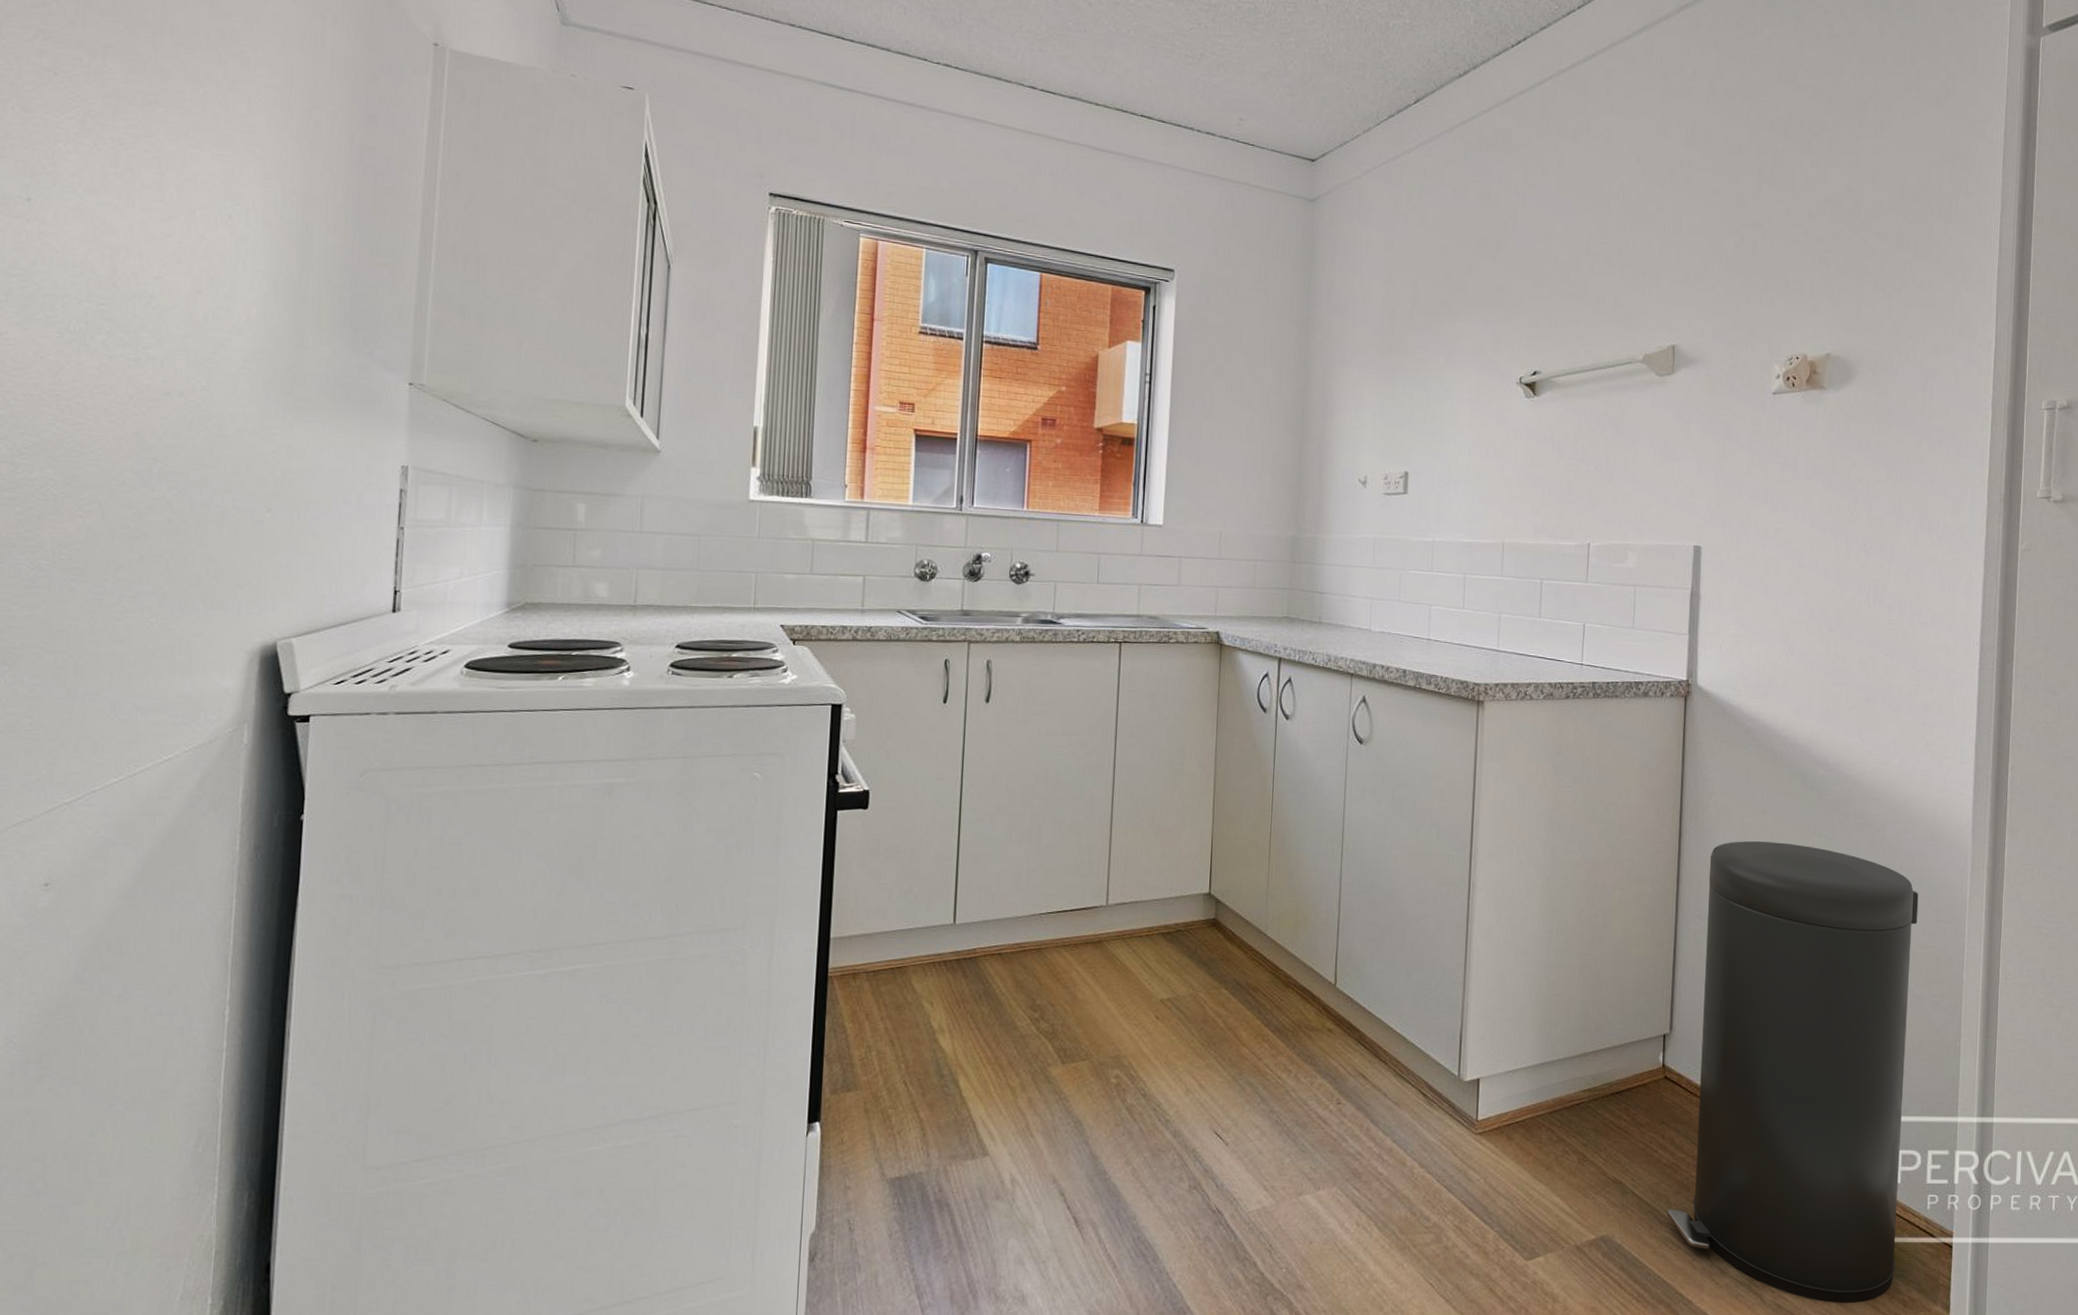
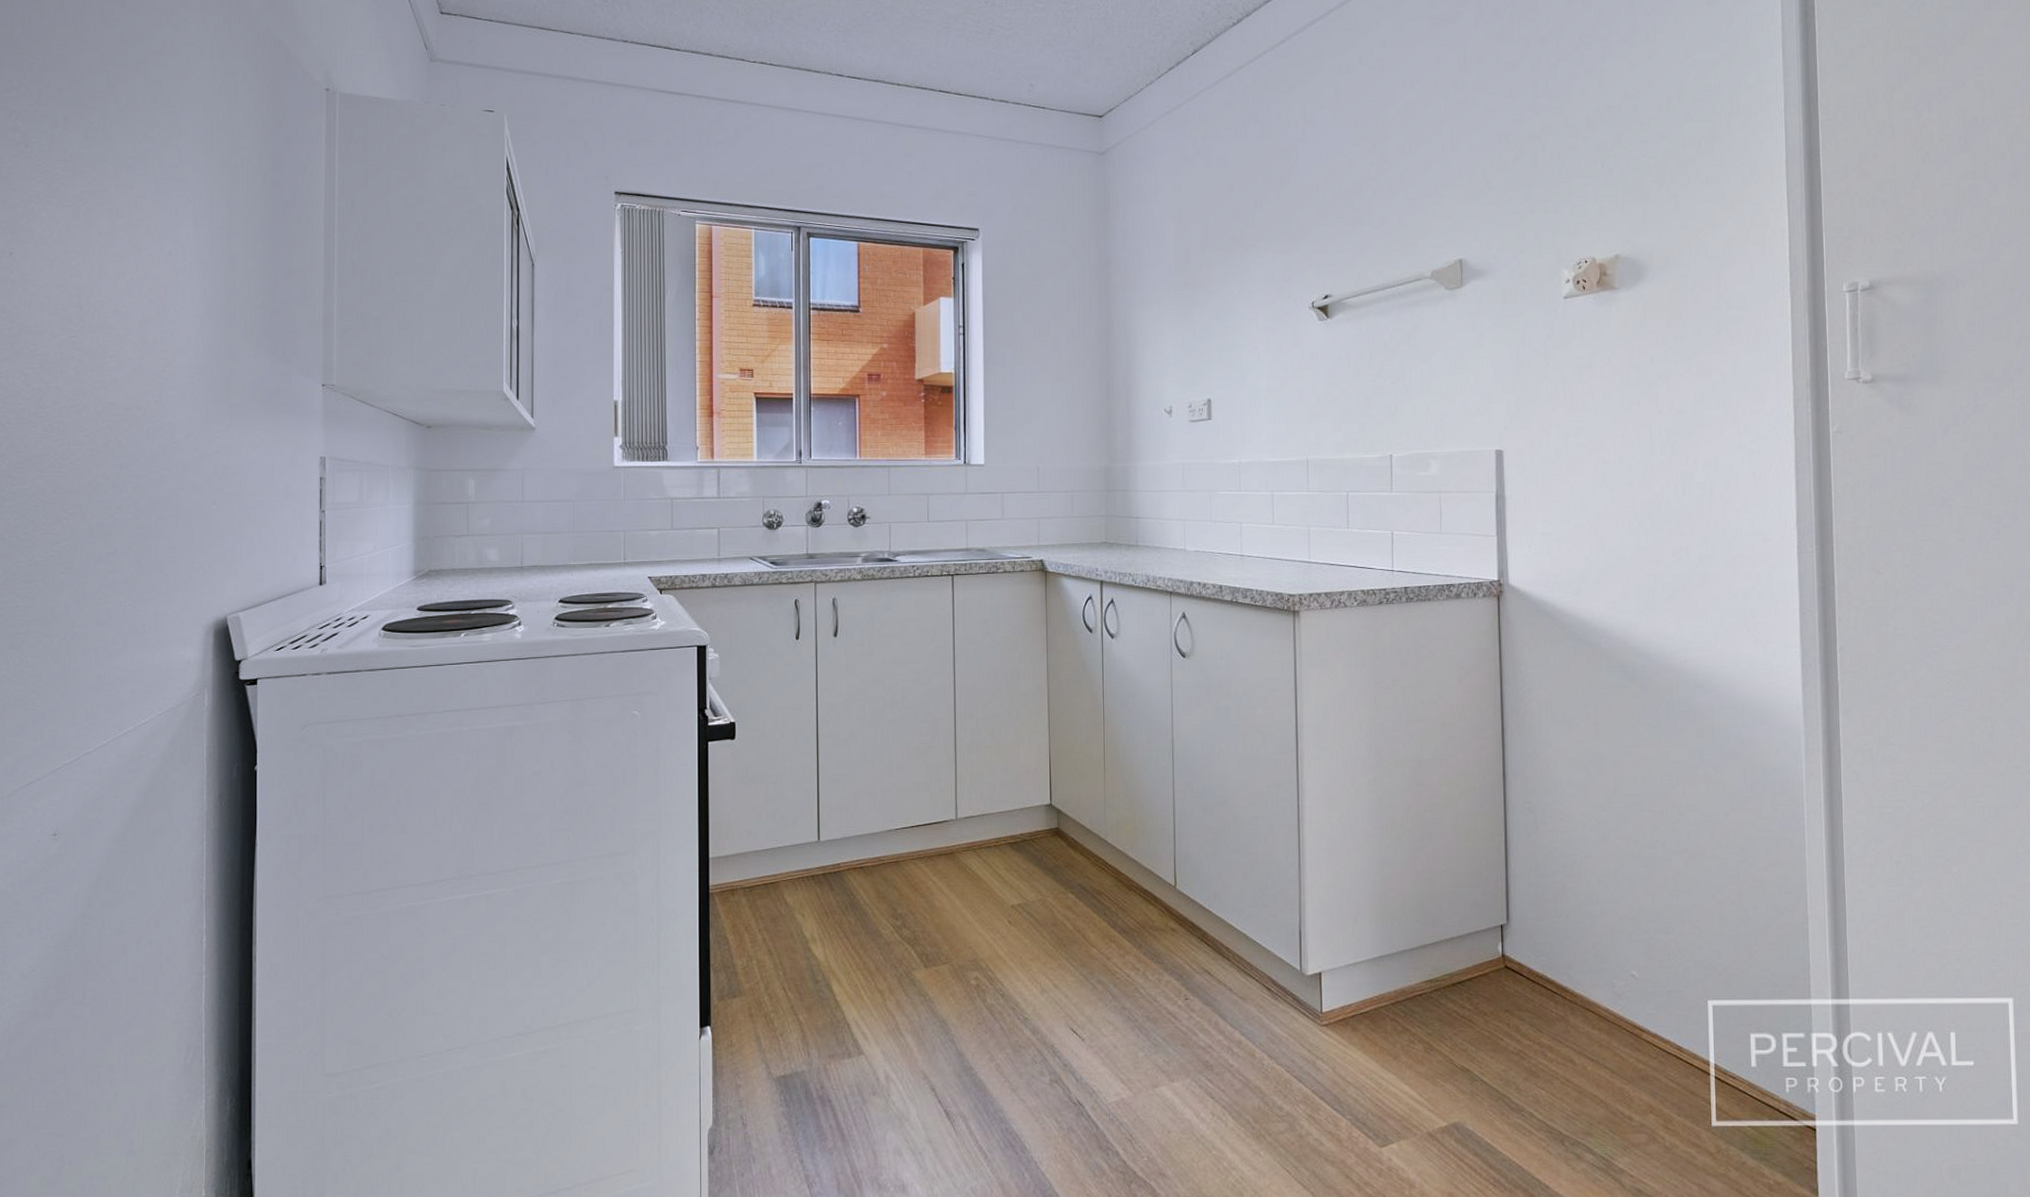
pedal bin: present [1667,841,1919,1304] -> none [1517,733,1758,1188]

